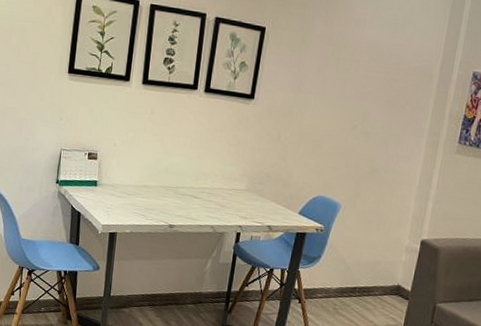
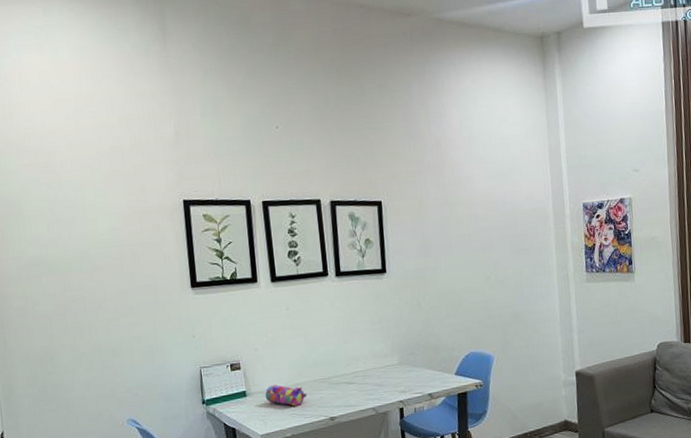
pencil case: none [113,181,153,207] -> present [265,385,307,406]

